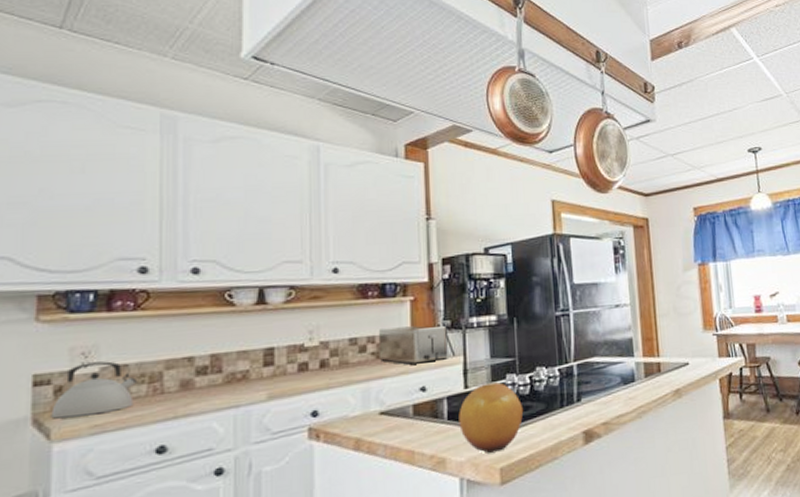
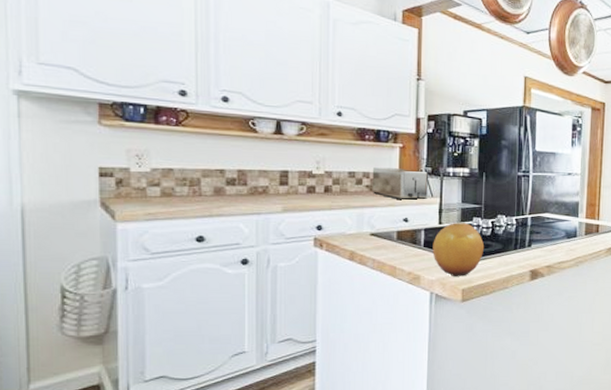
kettle: present [51,361,138,419] -> none [114,163,181,205]

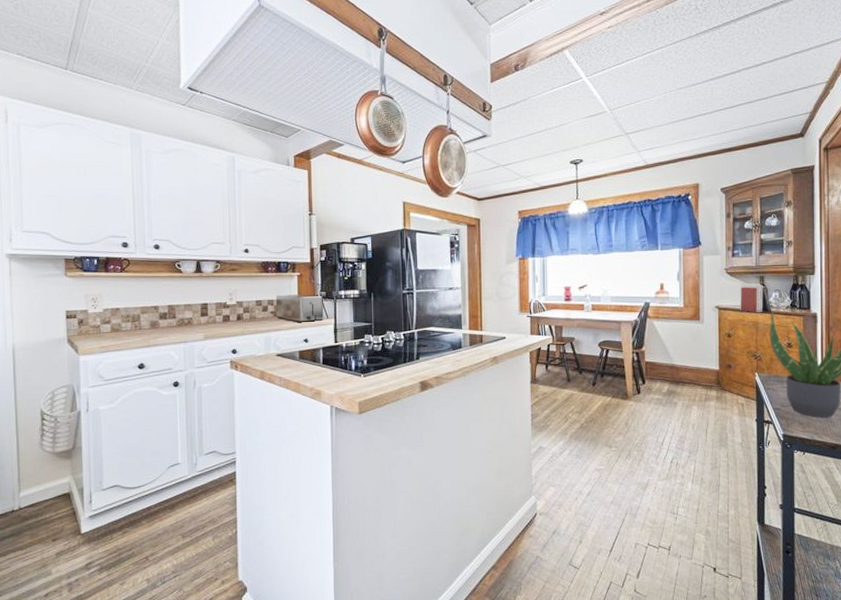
fruit: present [432,222,485,276] -> none [330,339,377,390]

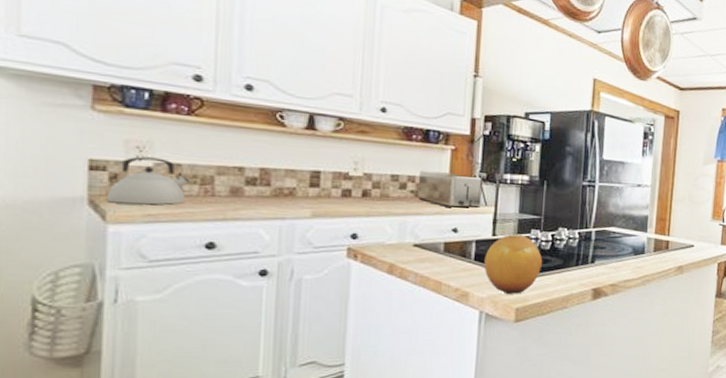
kettle: none [77,305,126,340] -> present [106,156,190,205]
fruit: none [330,339,377,390] -> present [484,234,543,294]

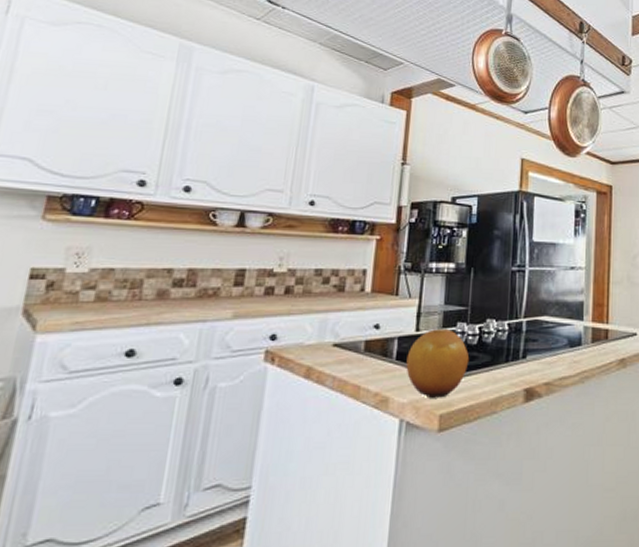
kettle: present [106,156,190,205] -> none [39,263,121,312]
toaster: present [417,171,482,209] -> none [340,263,407,303]

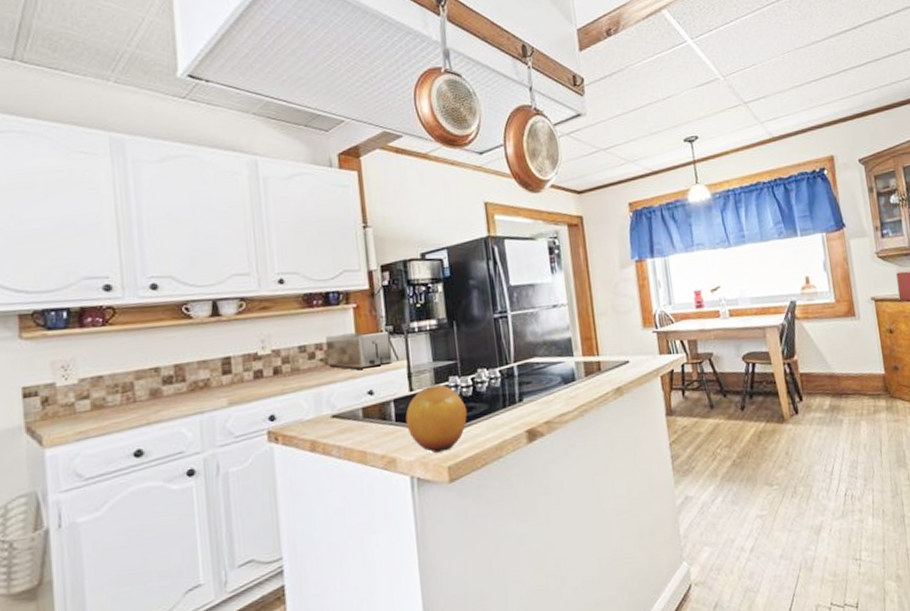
toaster: none [340,263,407,303] -> present [325,331,392,371]

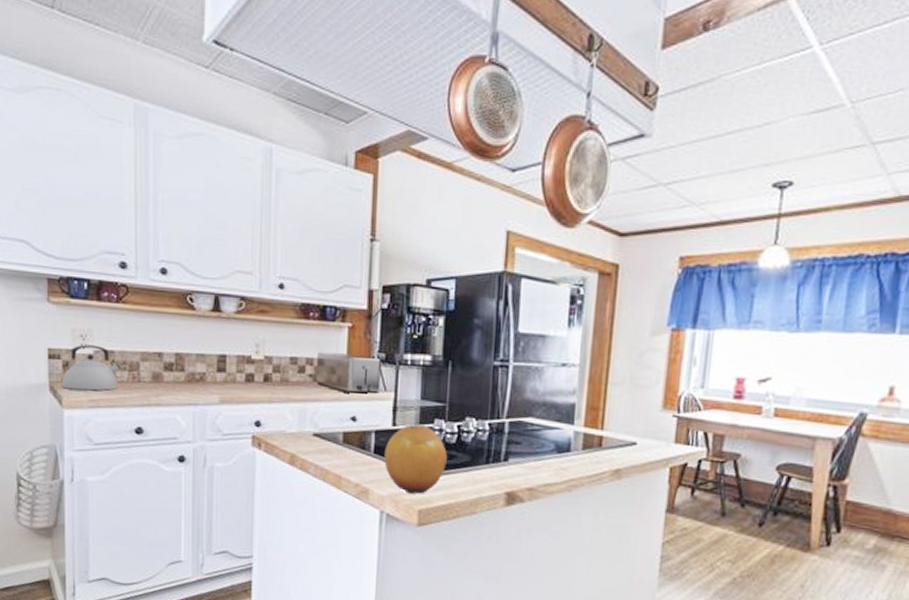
kettle: none [41,373,113,427] -> present [61,345,121,391]

